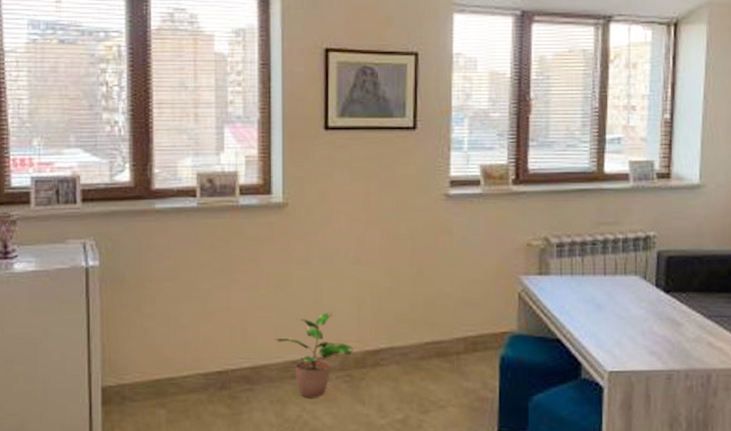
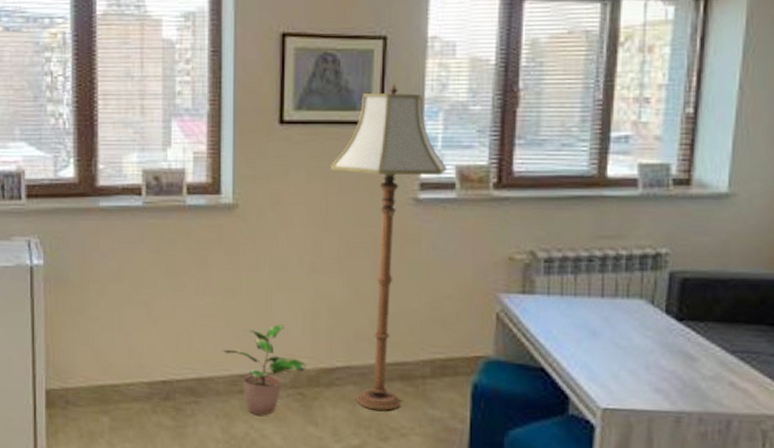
floor lamp: none [372,93,472,386] -> present [331,83,446,411]

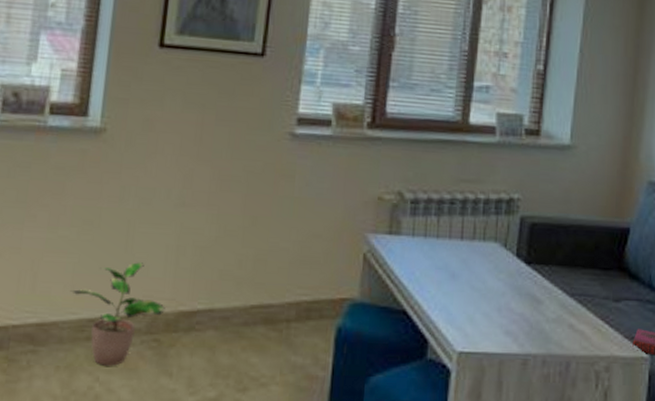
floor lamp: present [331,83,446,411] -> none [209,17,324,358]

